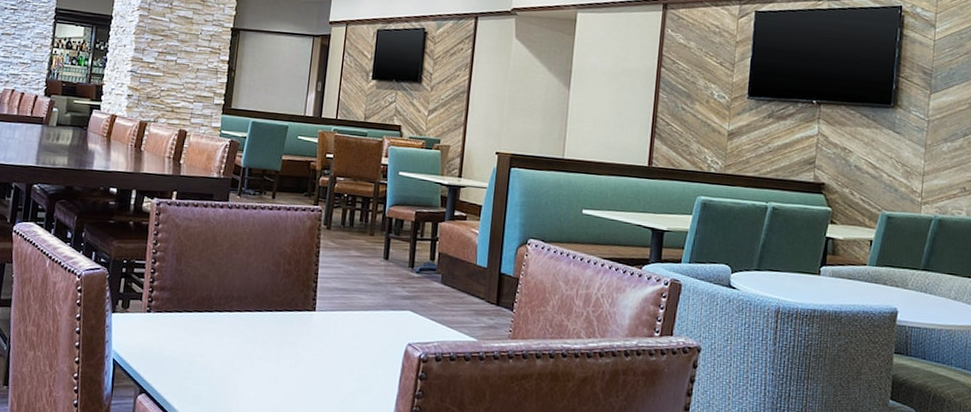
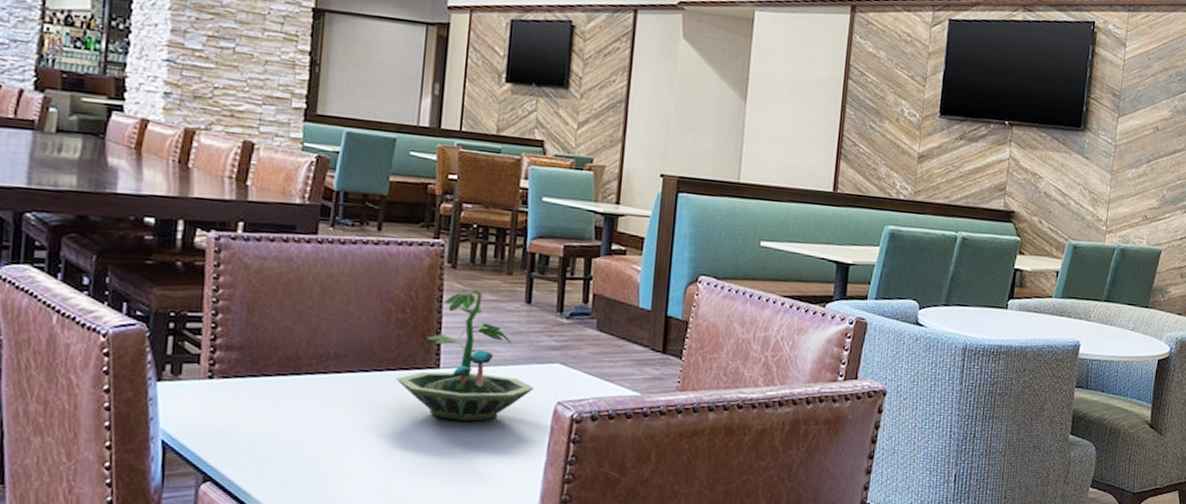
terrarium: none [282,246,390,357] -> present [396,288,534,421]

